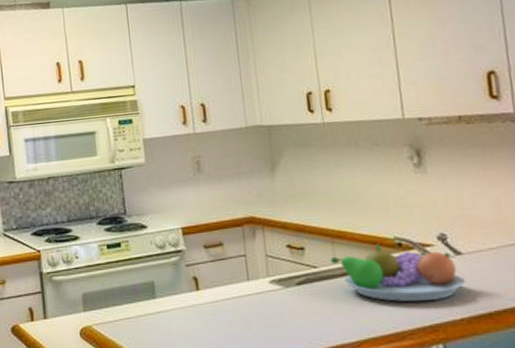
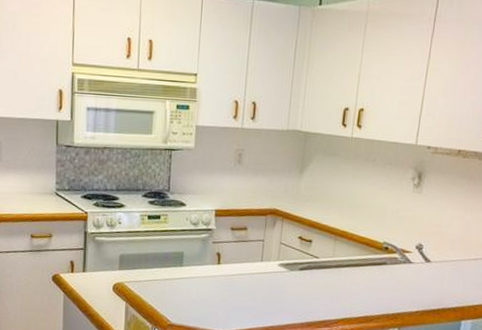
fruit bowl: present [330,243,467,302] -> none [330,245,428,295]

